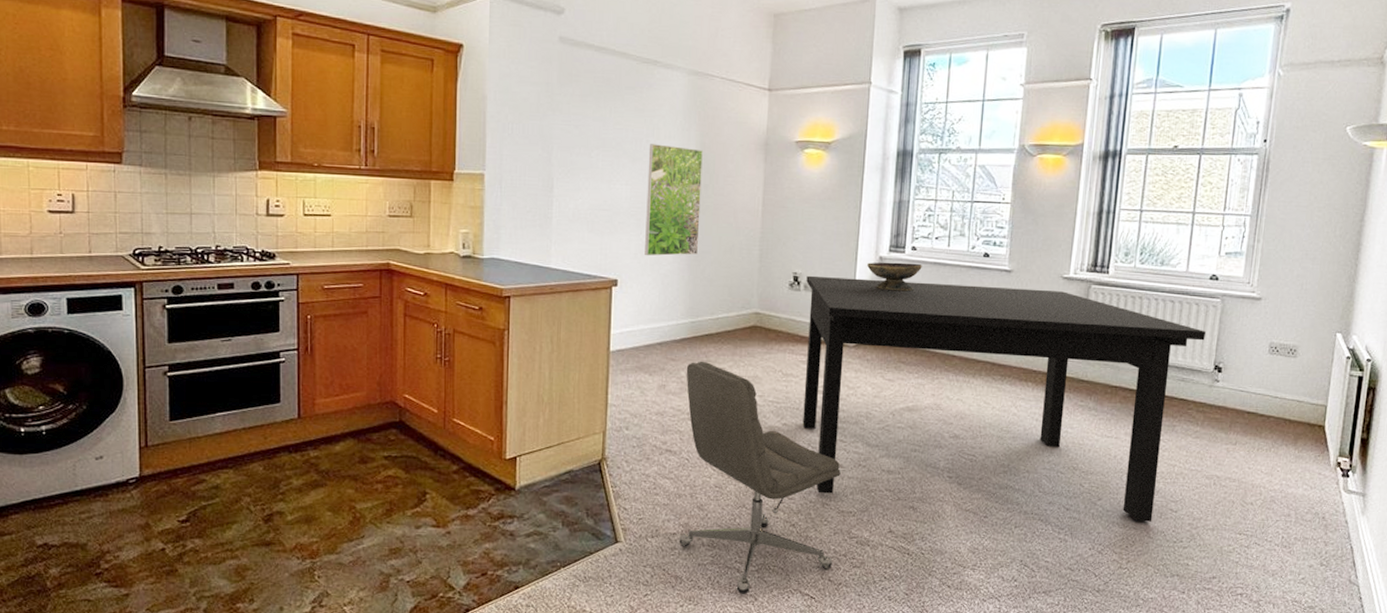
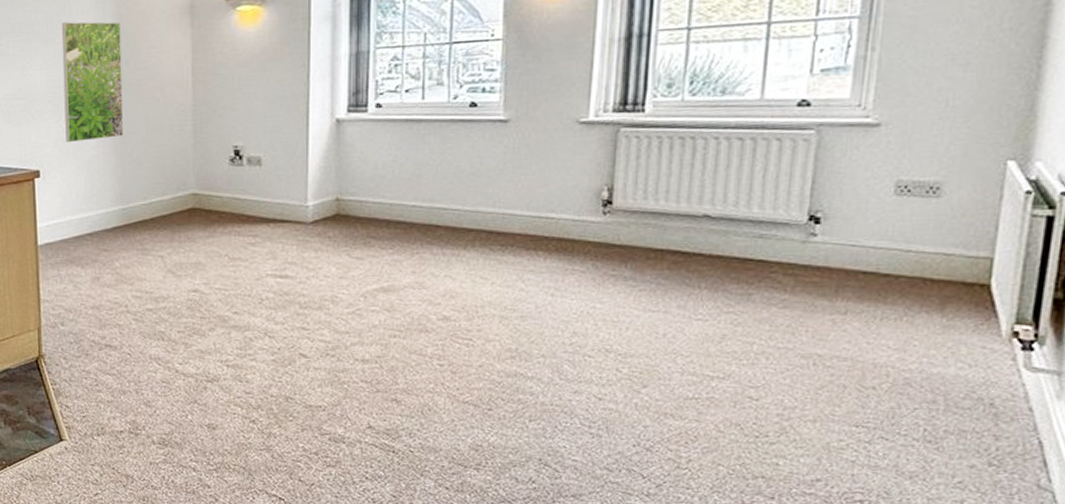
chair: present [679,361,841,595] -> none [120,249,305,495]
dining table: present [802,275,1205,522] -> none [249,139,793,413]
decorative bowl: present [867,262,922,292] -> none [322,122,390,157]

